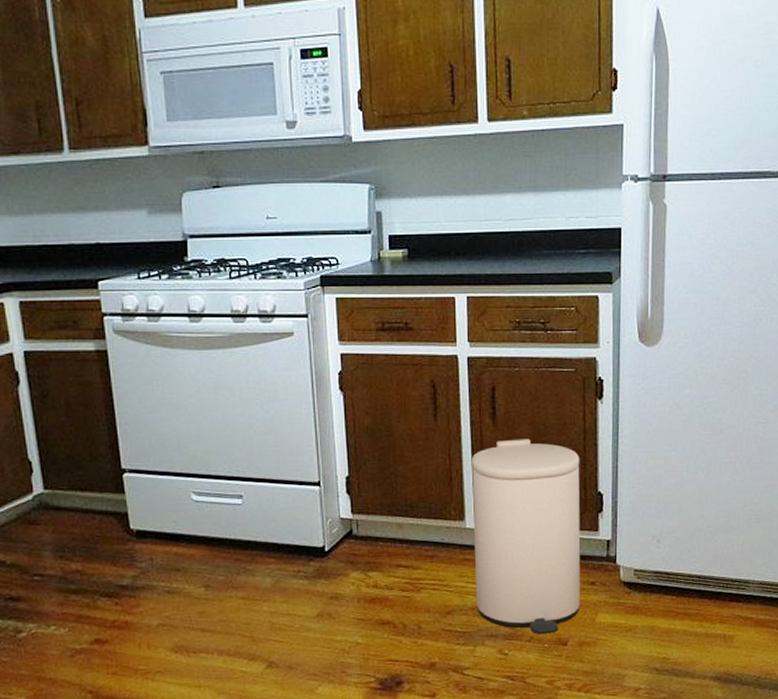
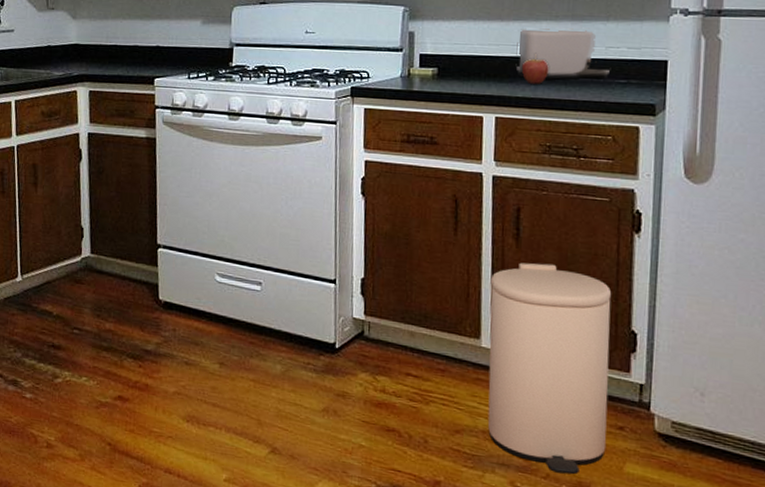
toaster: none [483,198,570,254] -> present [516,28,610,81]
fruit: none [489,228,515,261] -> present [521,54,549,85]

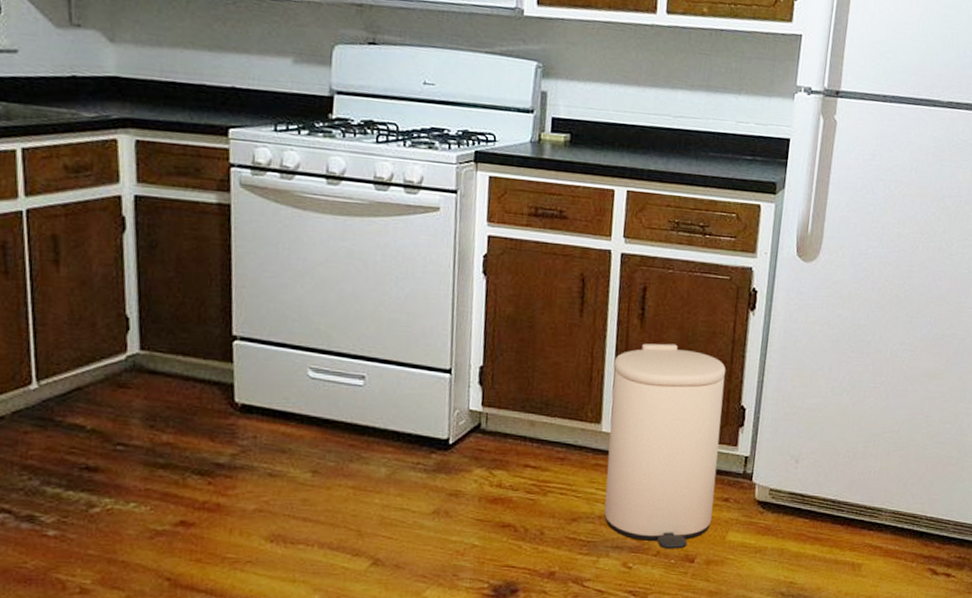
toaster: present [516,28,610,81] -> none [650,96,738,156]
fruit: present [521,54,549,85] -> none [655,124,682,158]

